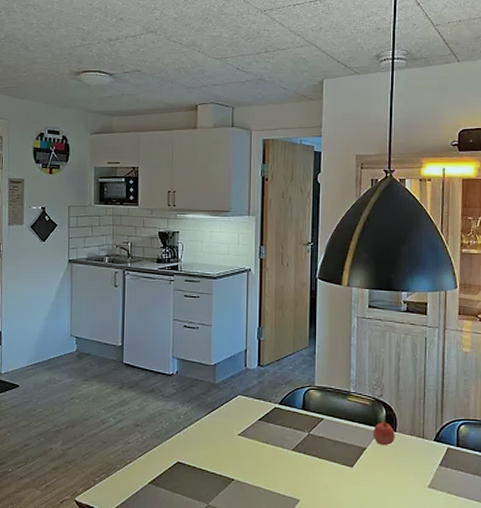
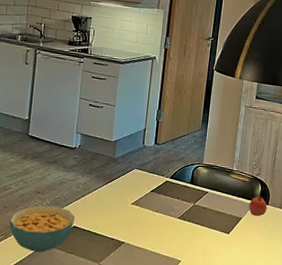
cereal bowl: none [110,439,179,492] -> present [9,205,75,252]

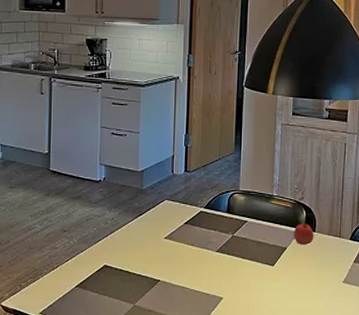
cereal bowl: present [9,205,75,252] -> none [36,244,106,295]

